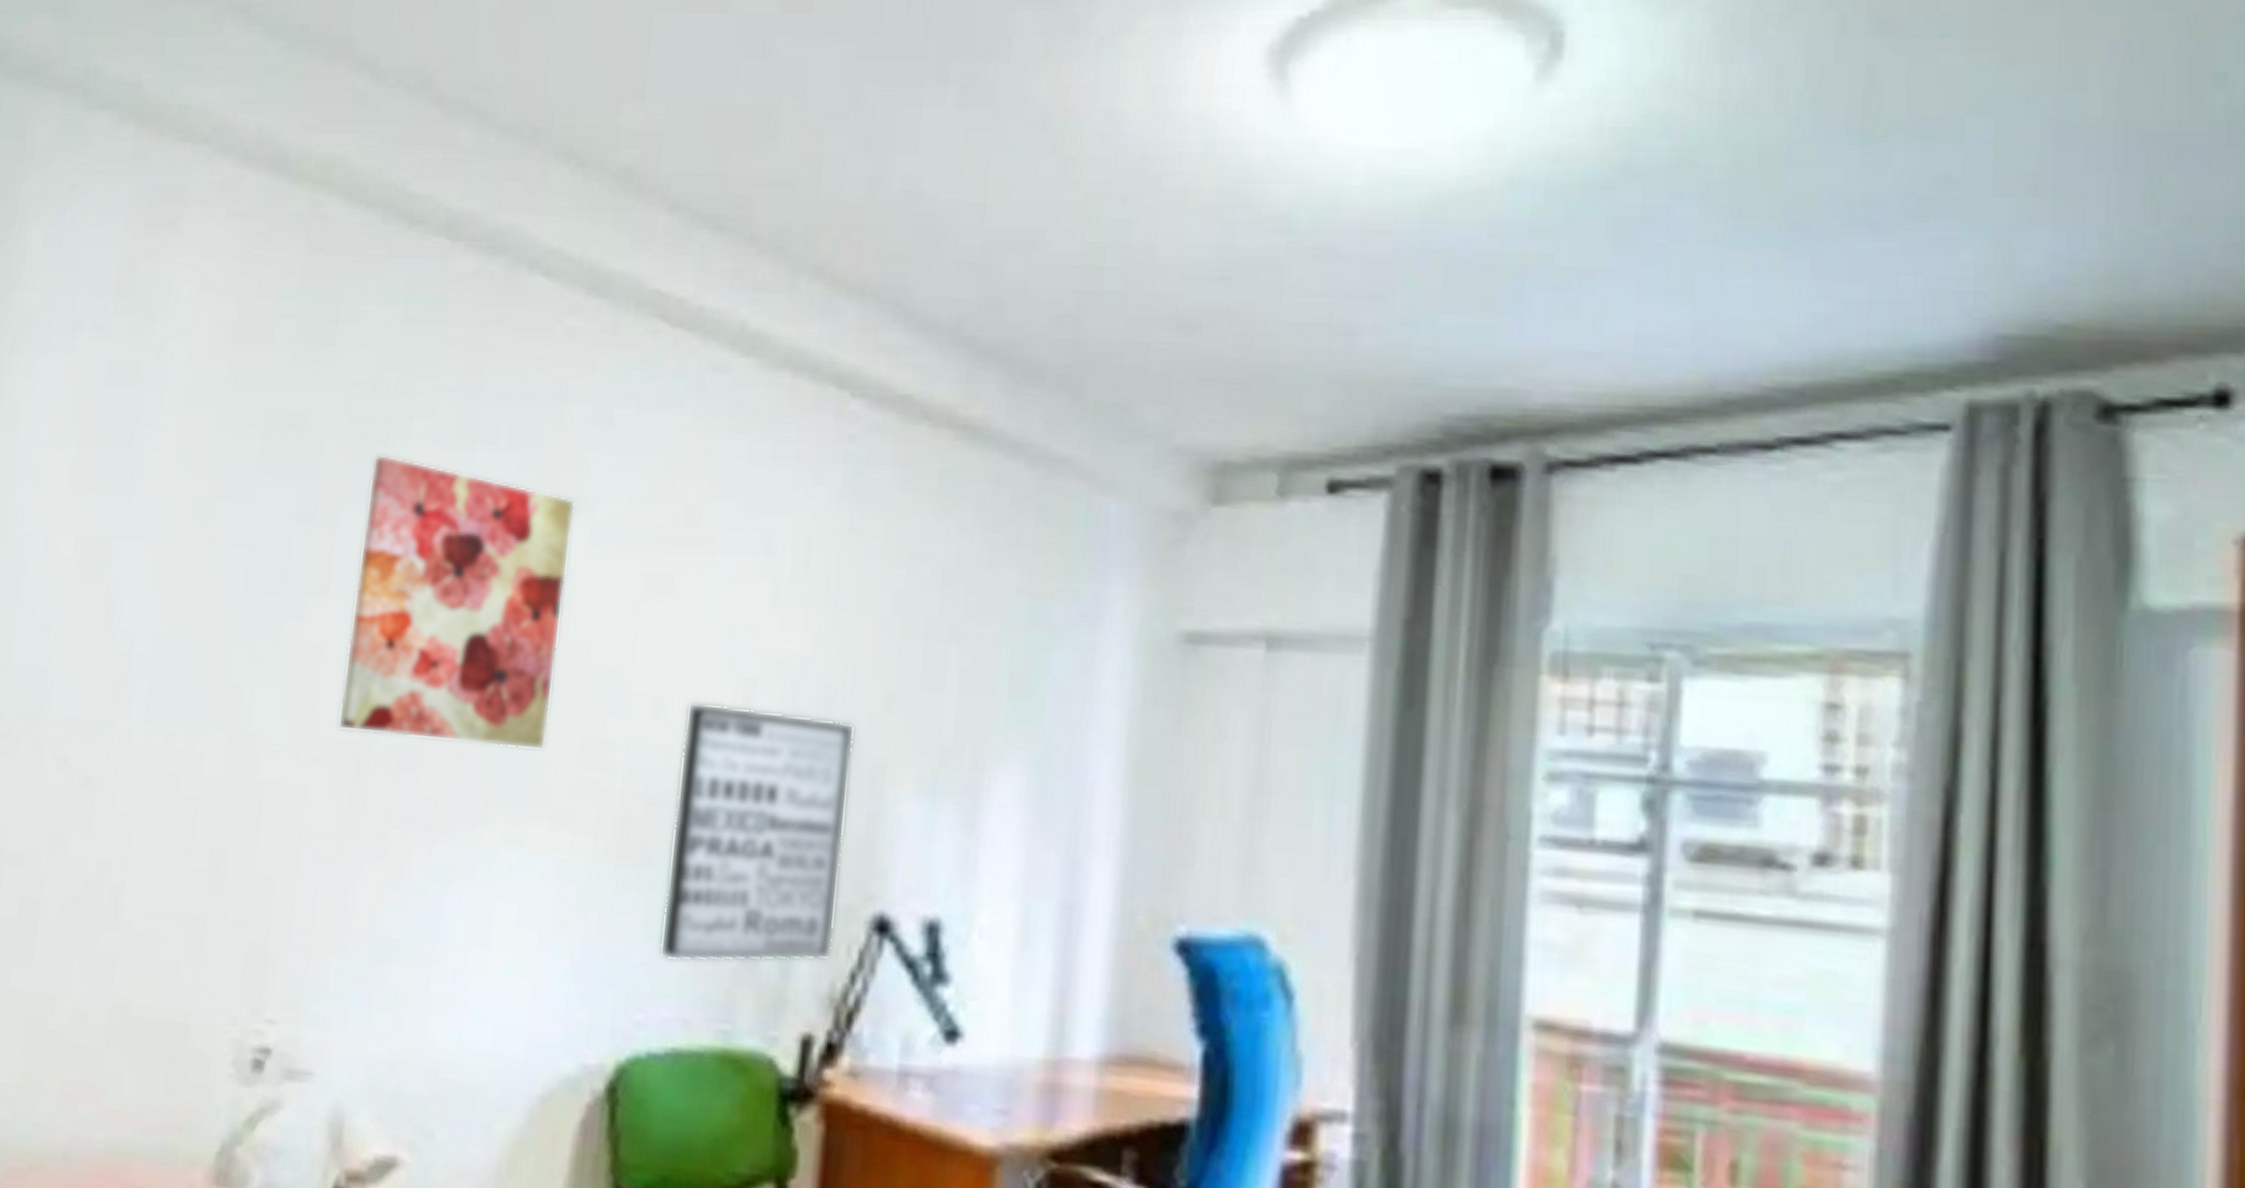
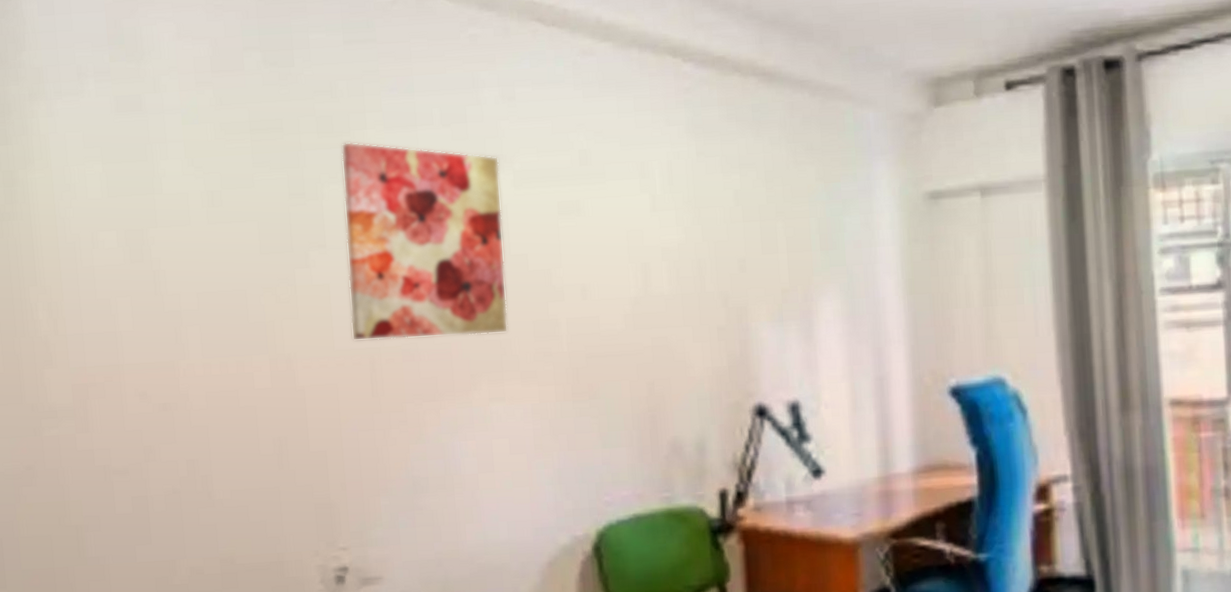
wall art: present [658,701,855,962] -> none [604,282,731,458]

